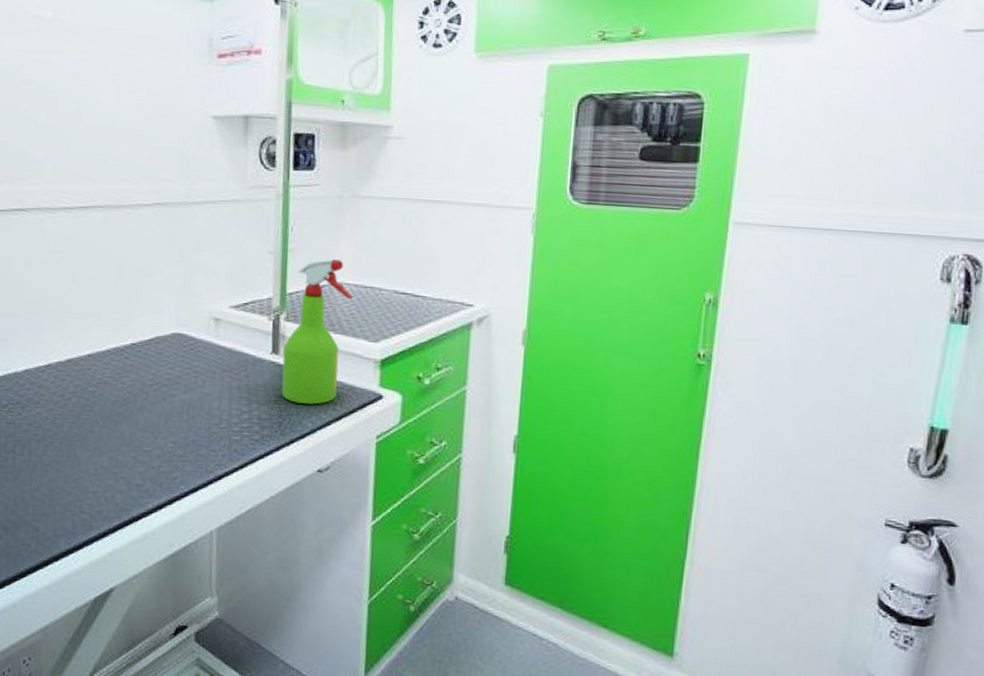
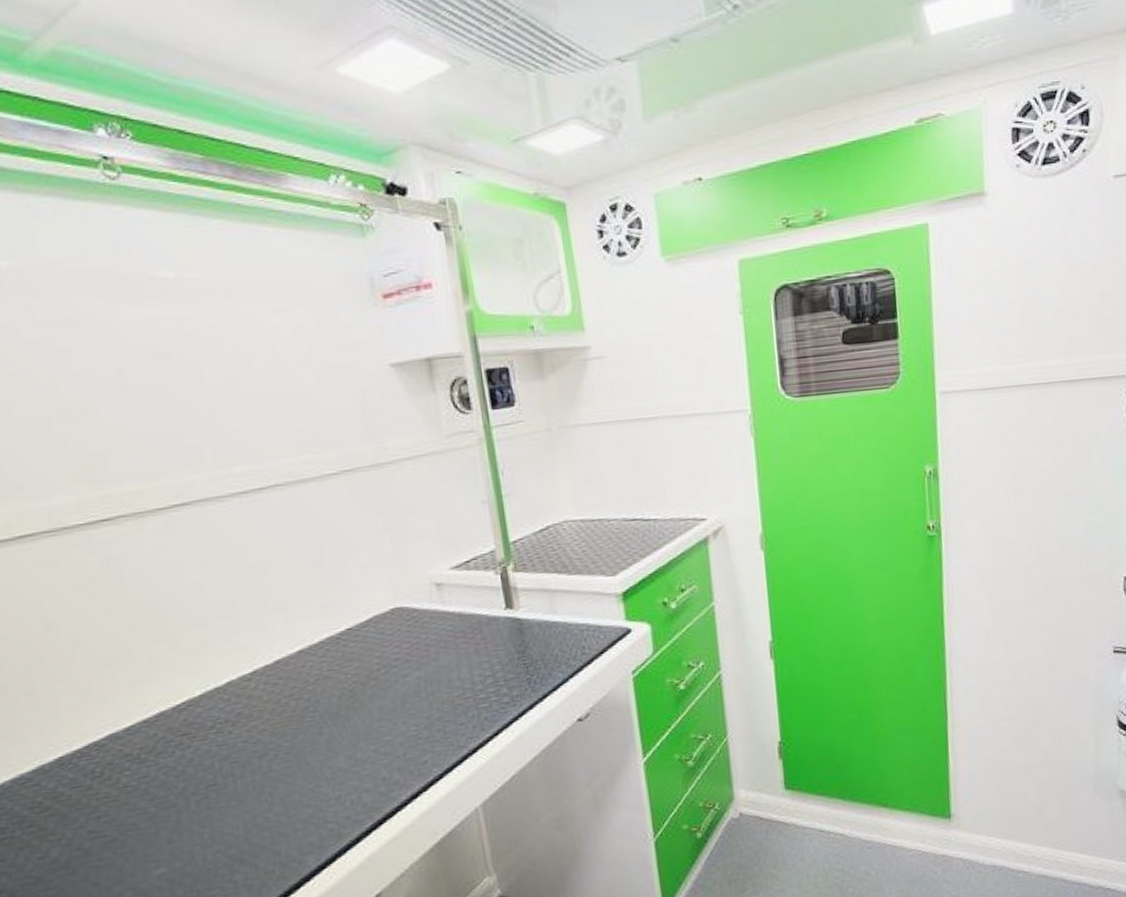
spray bottle: present [282,259,354,405] -> none [517,497,583,656]

